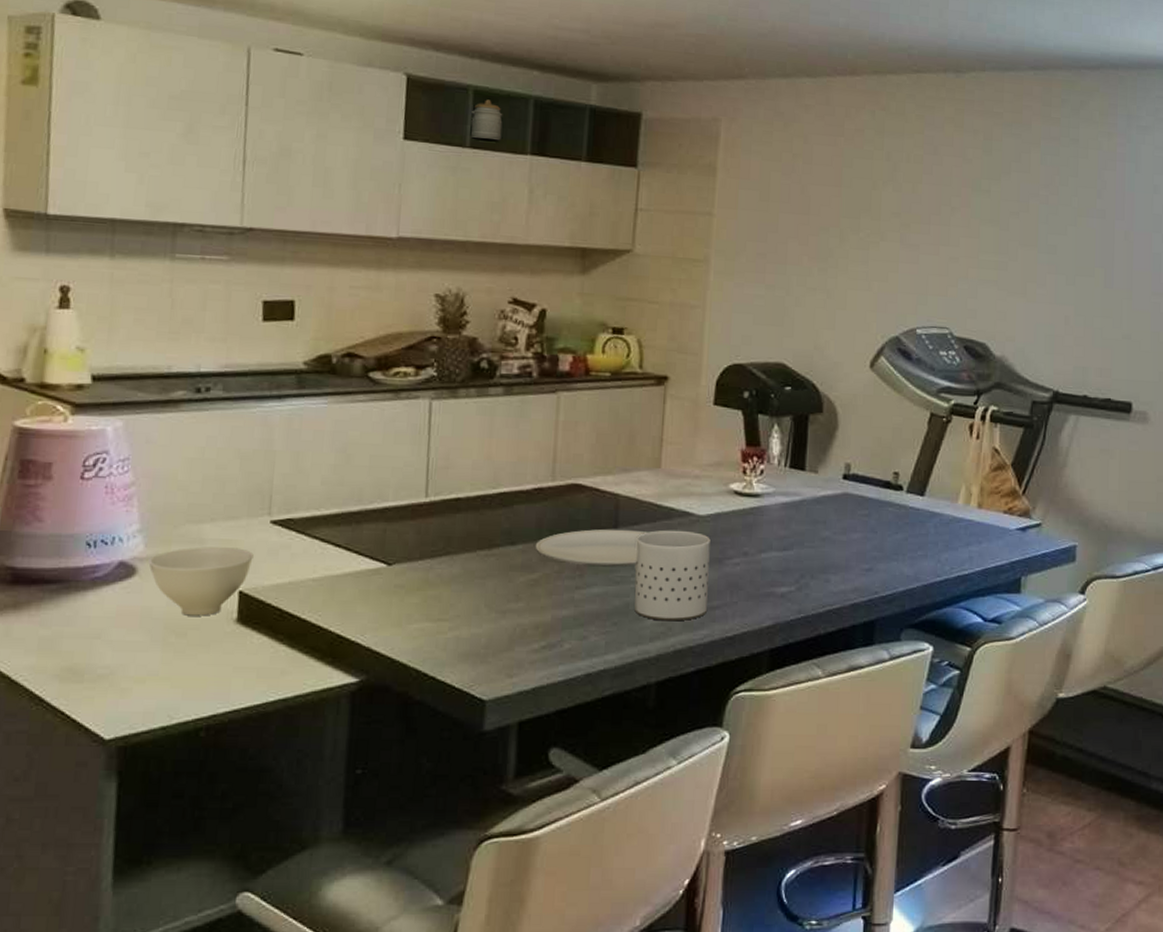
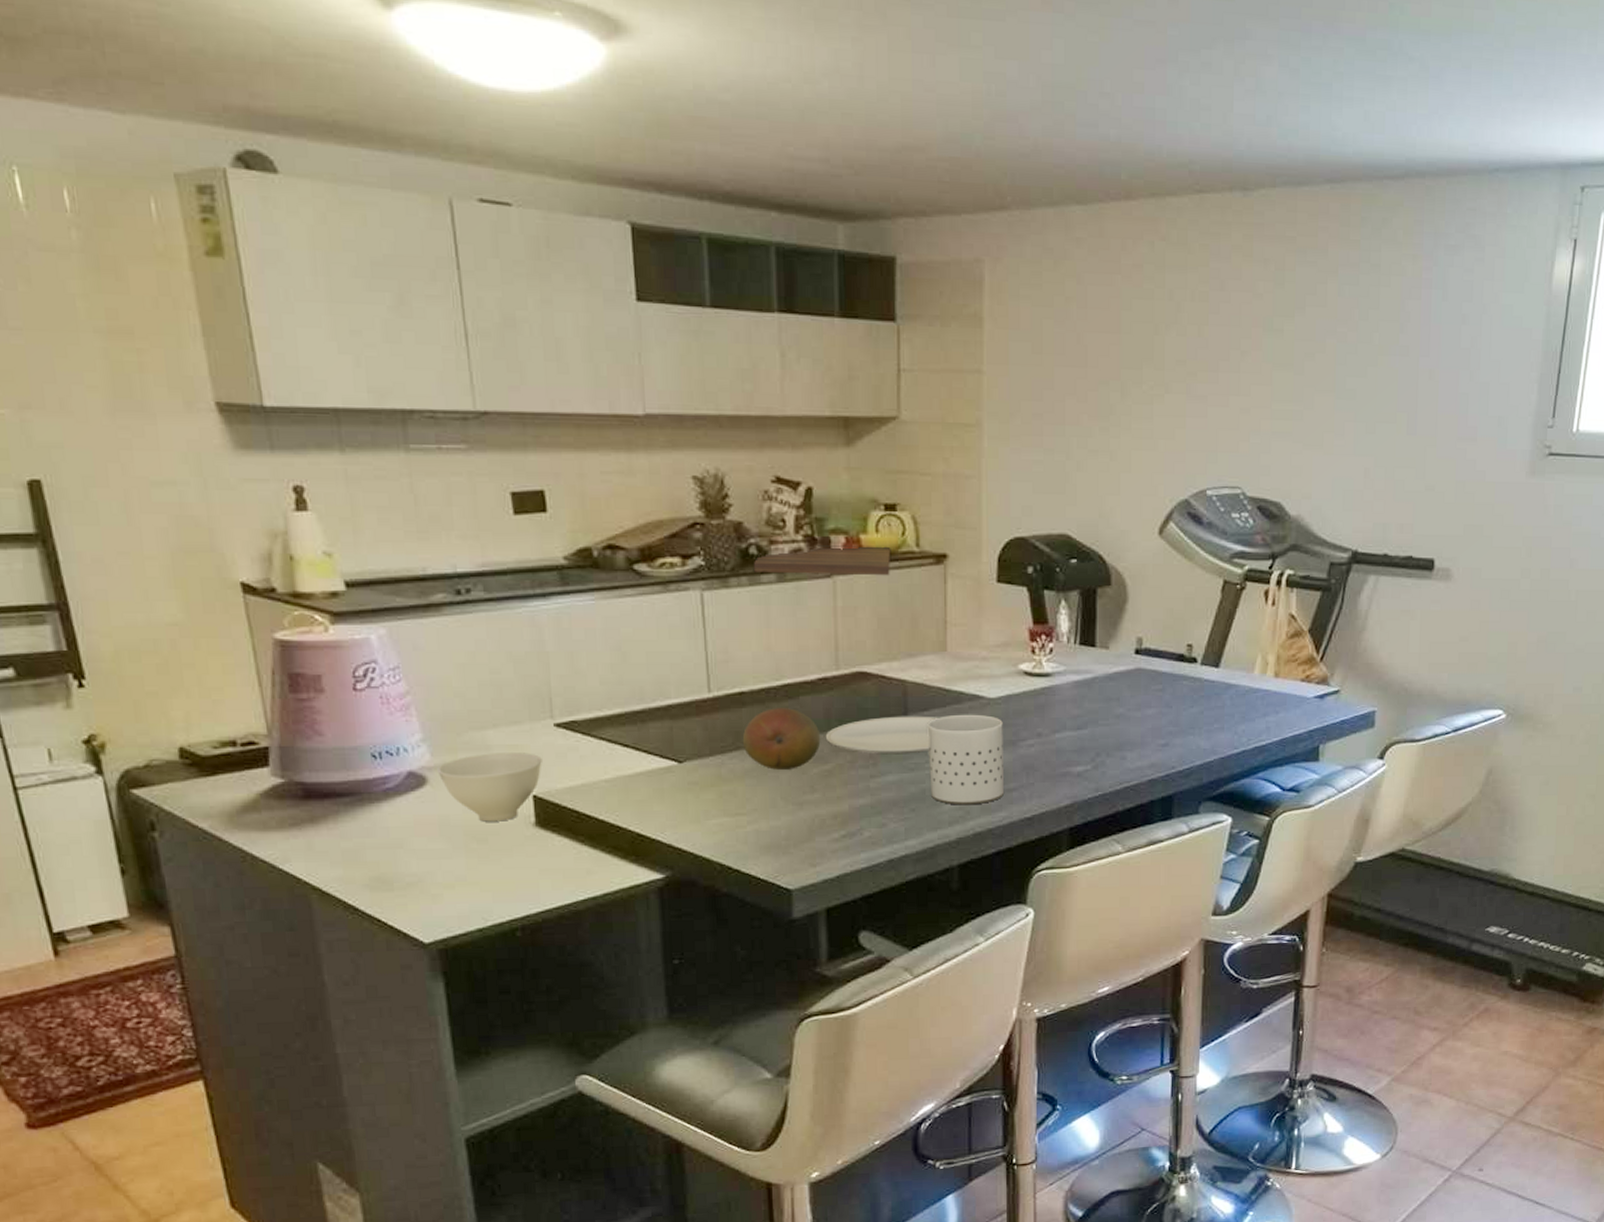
fruit: none [452,515,531,577] -> present [742,708,821,770]
jar: present [470,99,503,142] -> none [708,249,744,299]
cutting board: none [482,362,614,394] -> present [753,545,890,576]

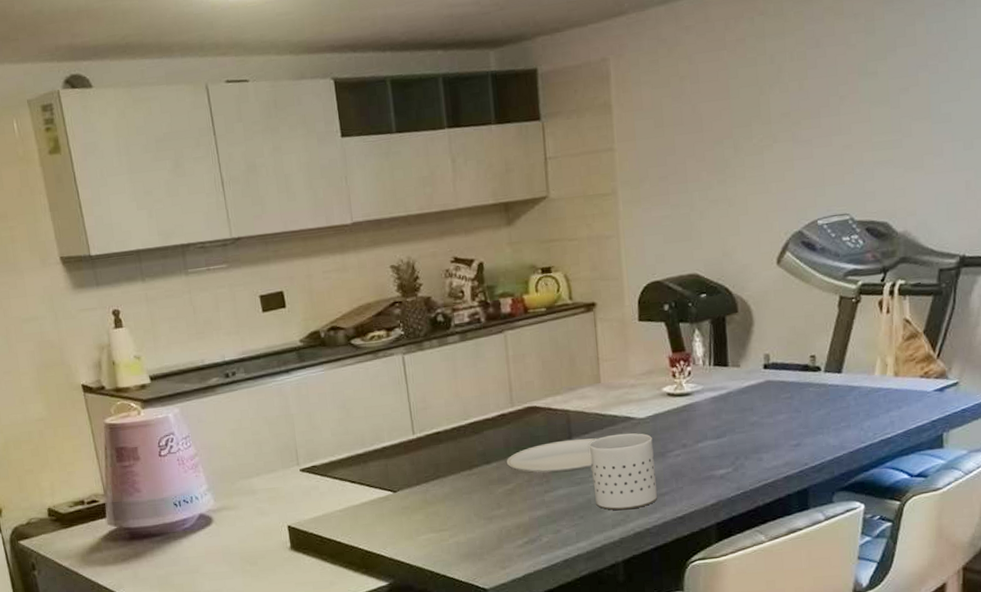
bowl: present [437,753,542,822] -> none [219,493,293,549]
fruit: present [742,708,821,770] -> none [441,441,503,492]
cutting board: present [753,545,890,576] -> none [441,303,550,335]

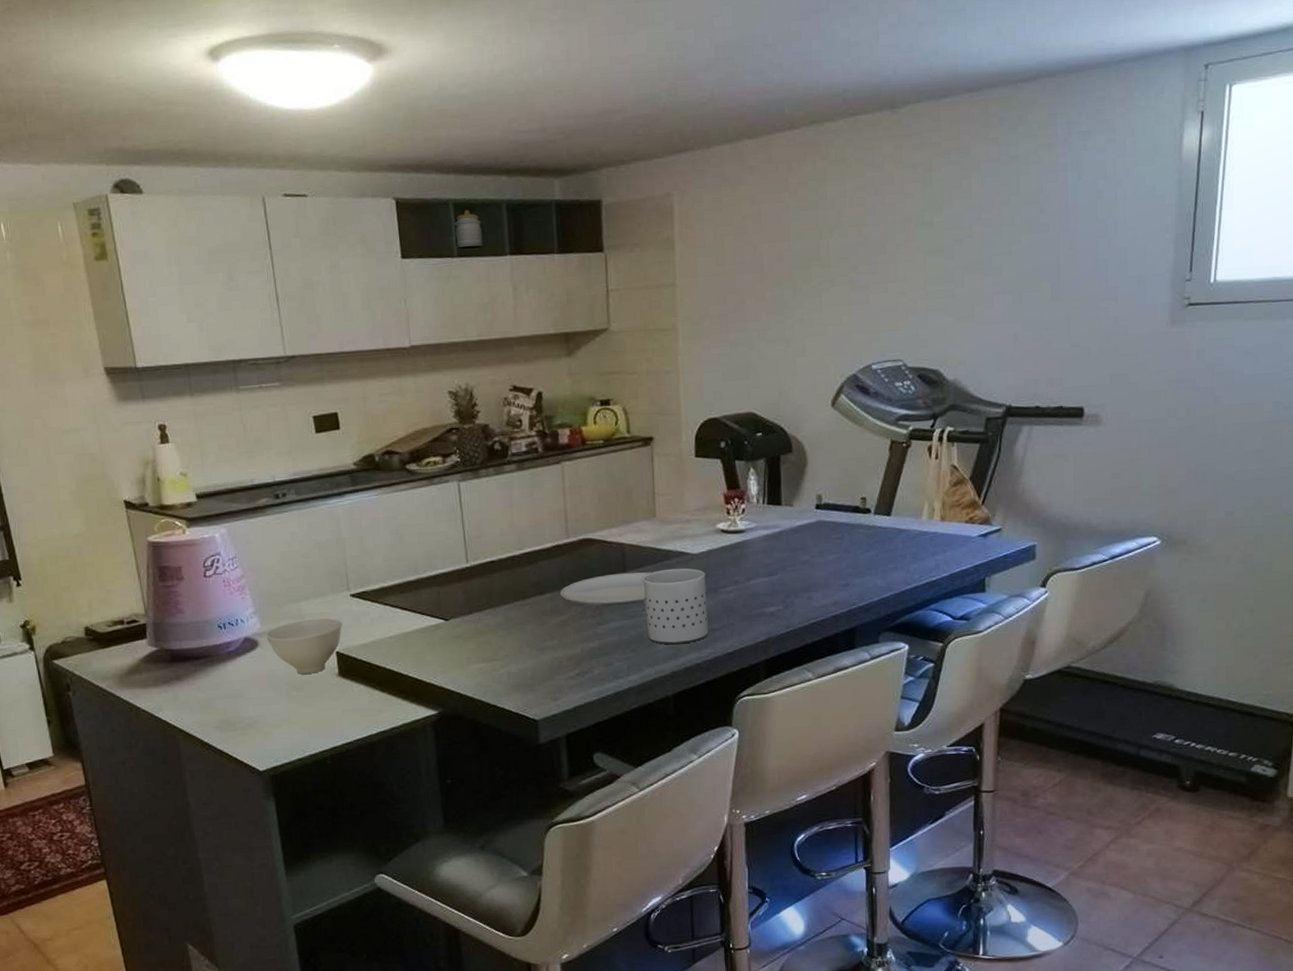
bowl: none [219,493,293,549] -> present [265,618,342,674]
jar: none [392,86,421,125] -> present [454,210,483,250]

